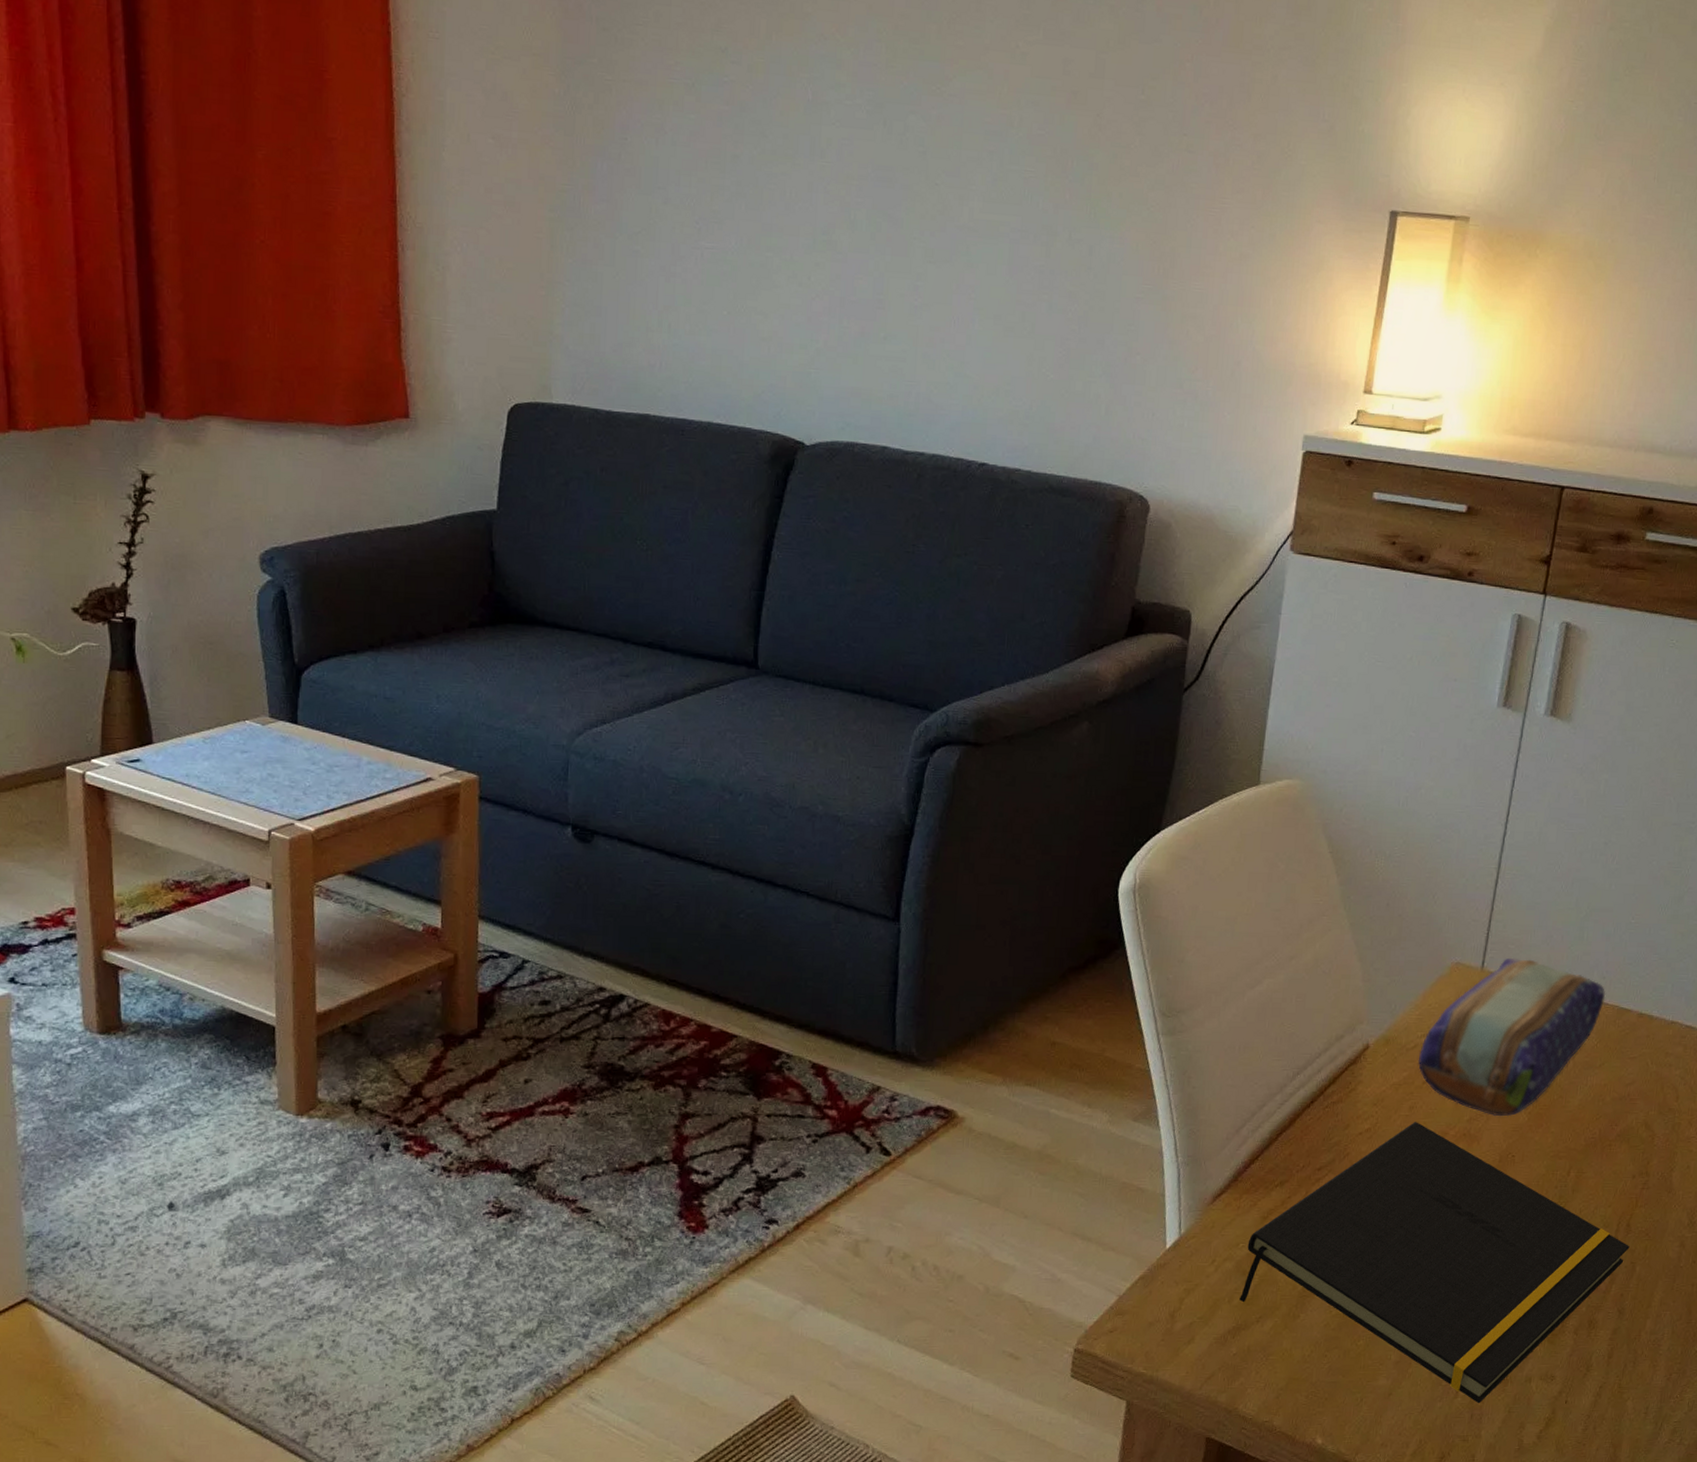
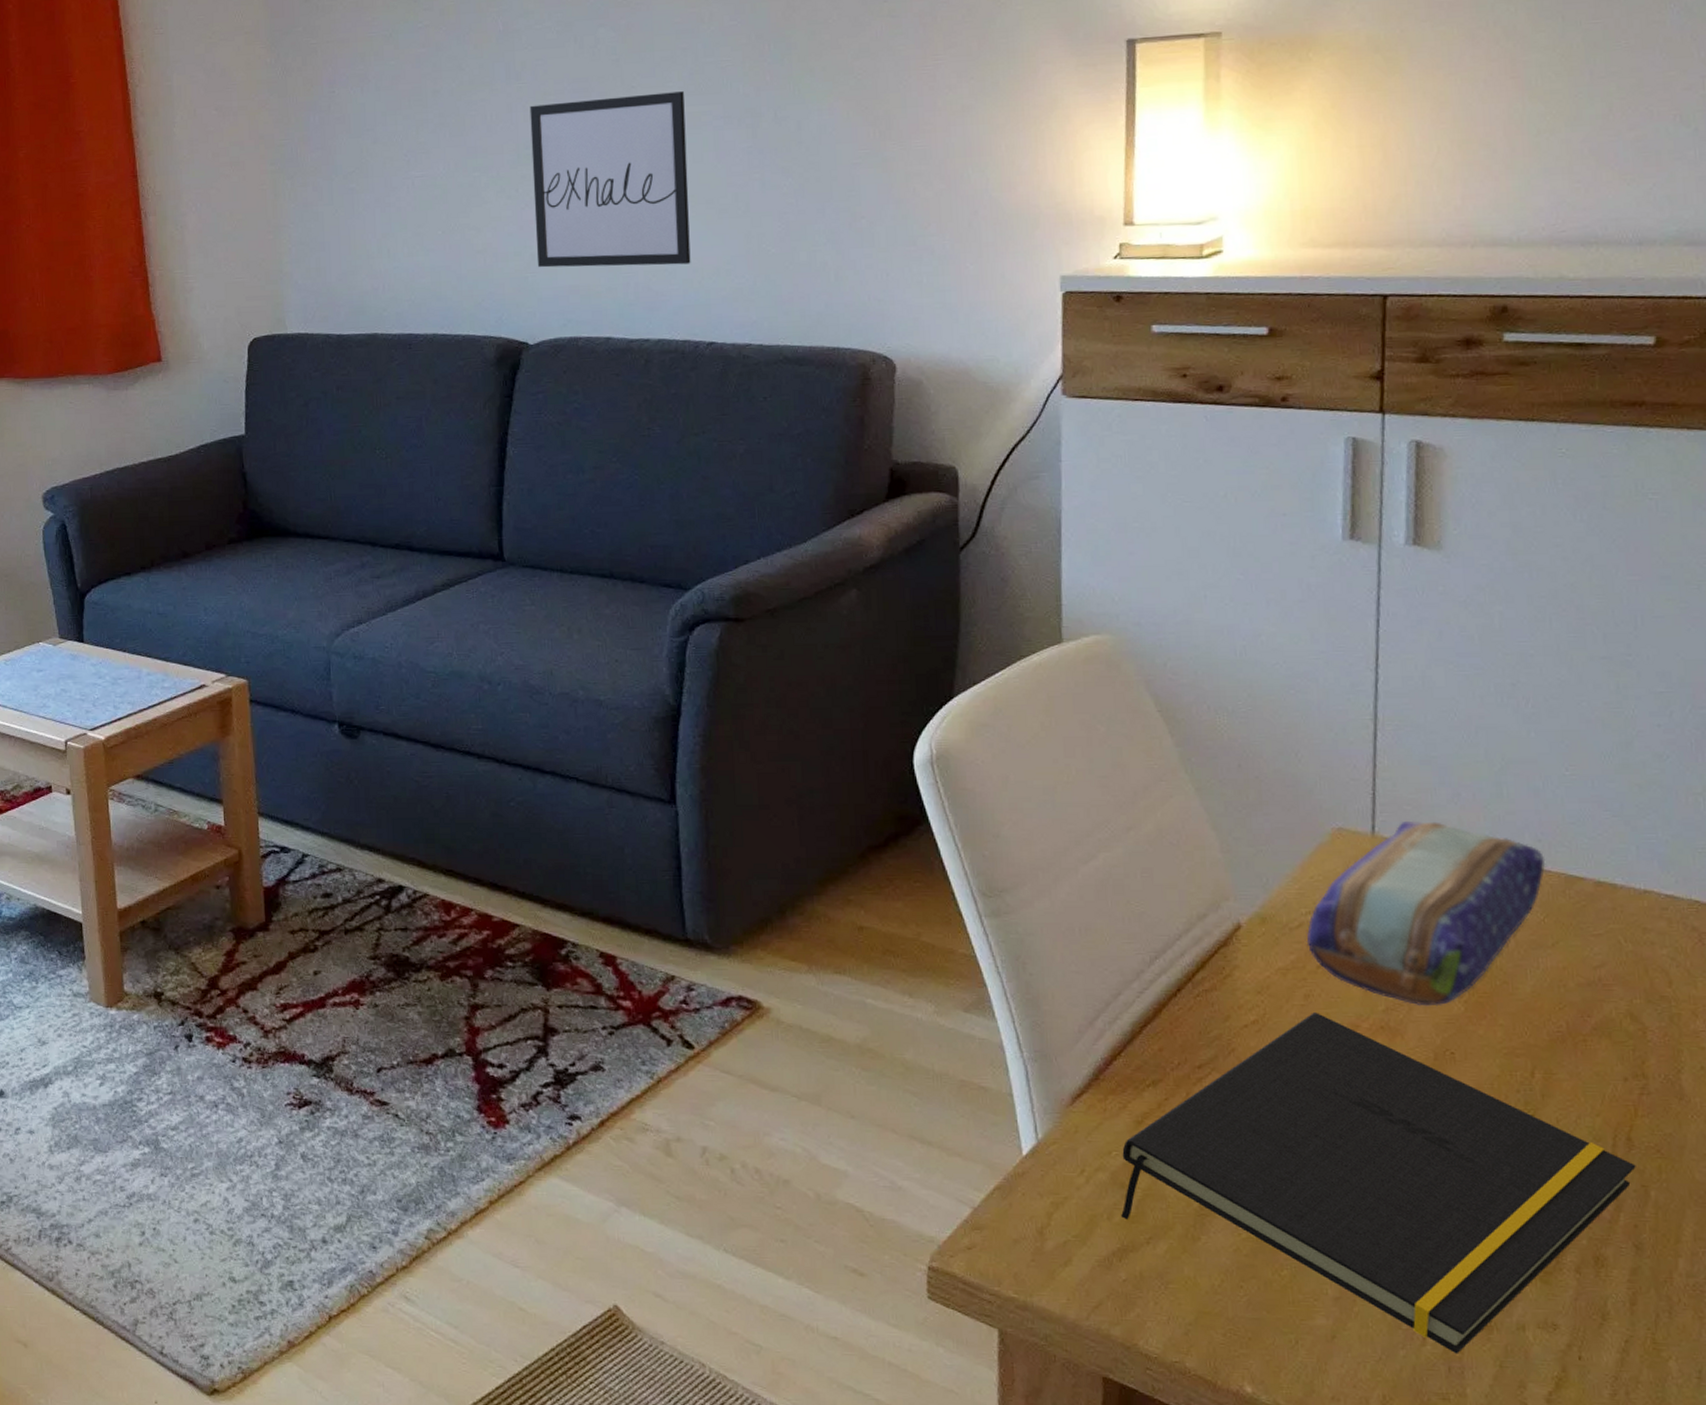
wall art: none [821,188,985,380] -> present [529,91,691,268]

